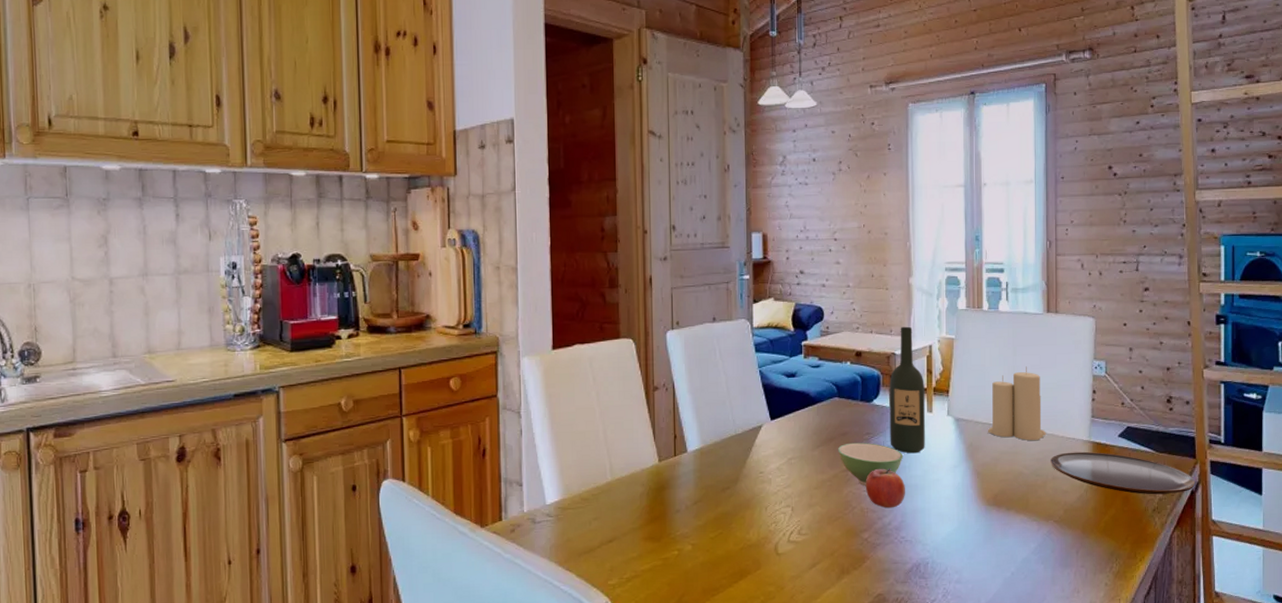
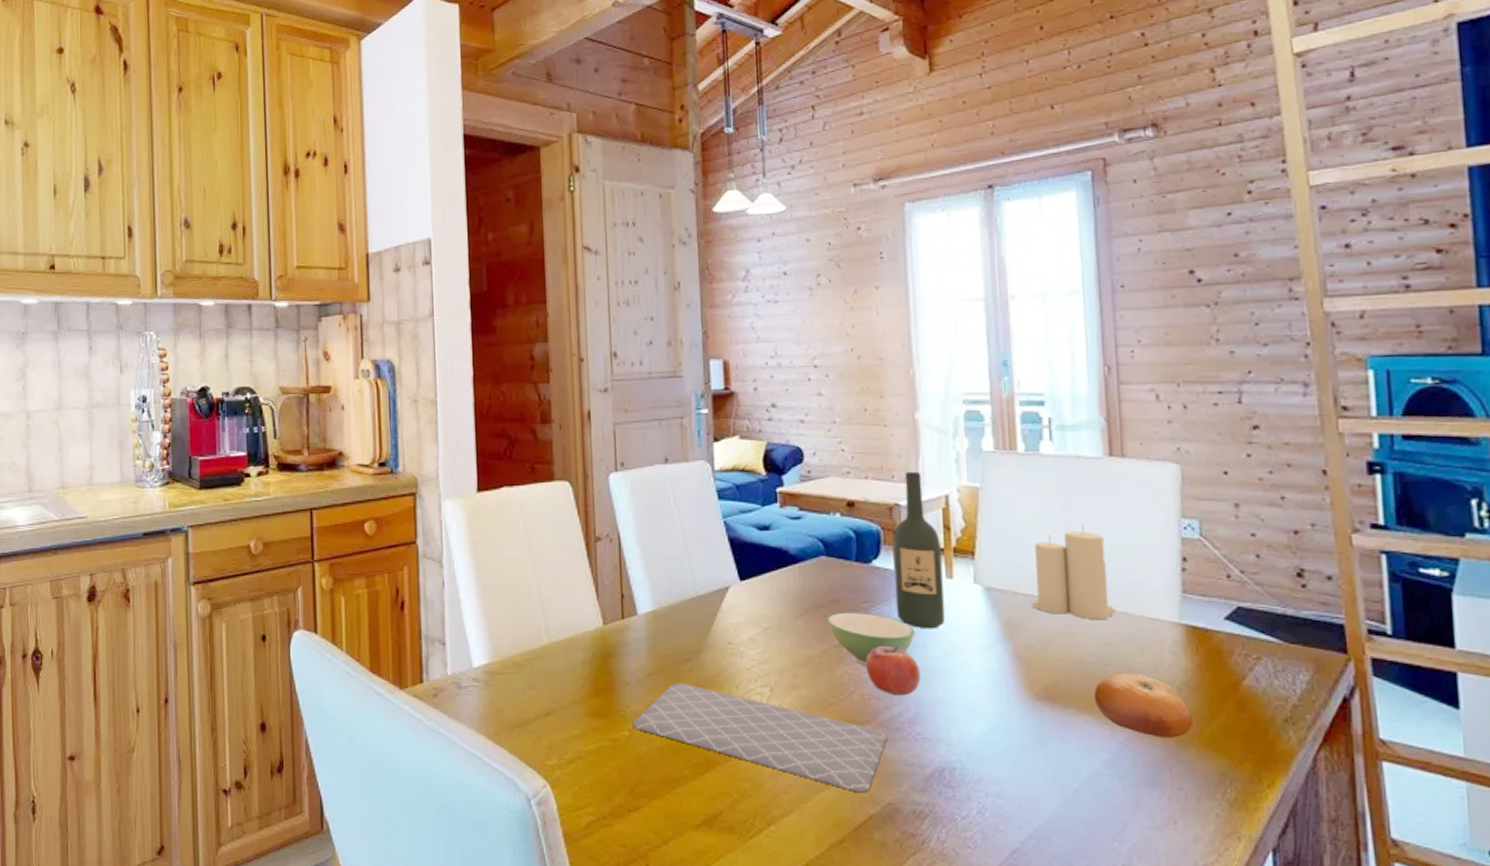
placemat: none [681,507,879,588] -> present [632,683,888,793]
fruit: none [1028,481,1094,529] -> present [1093,673,1193,738]
plate: present [1050,451,1196,495] -> none [1123,637,1350,700]

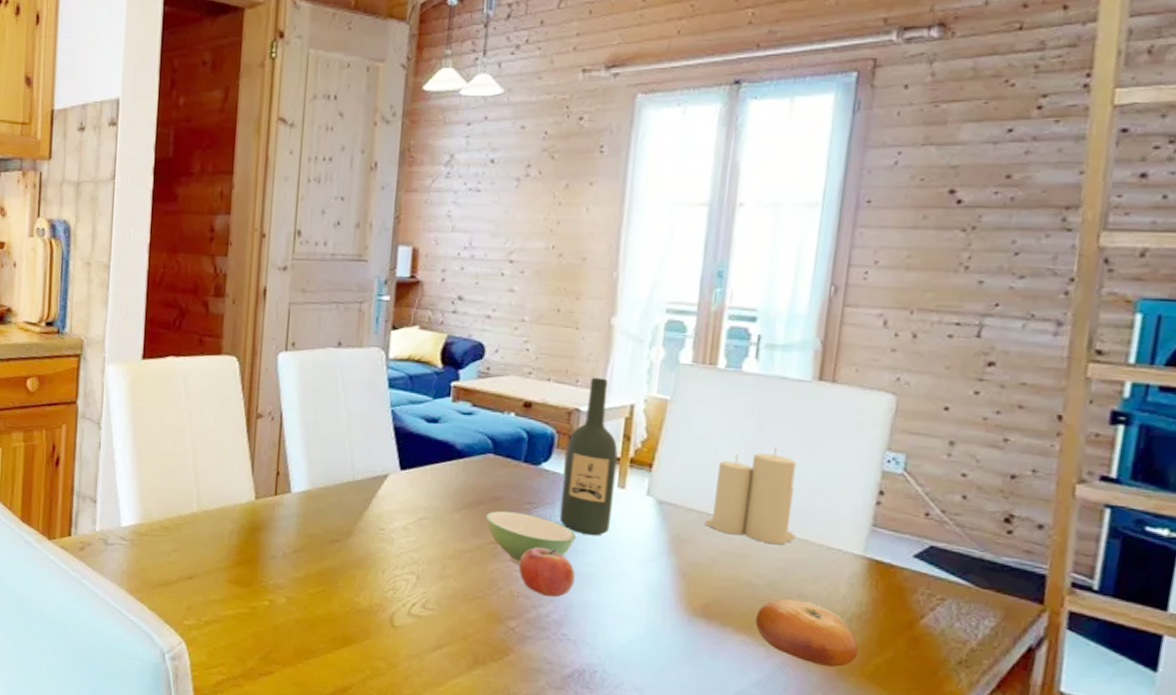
placemat: present [632,683,888,793] -> none [273,561,531,684]

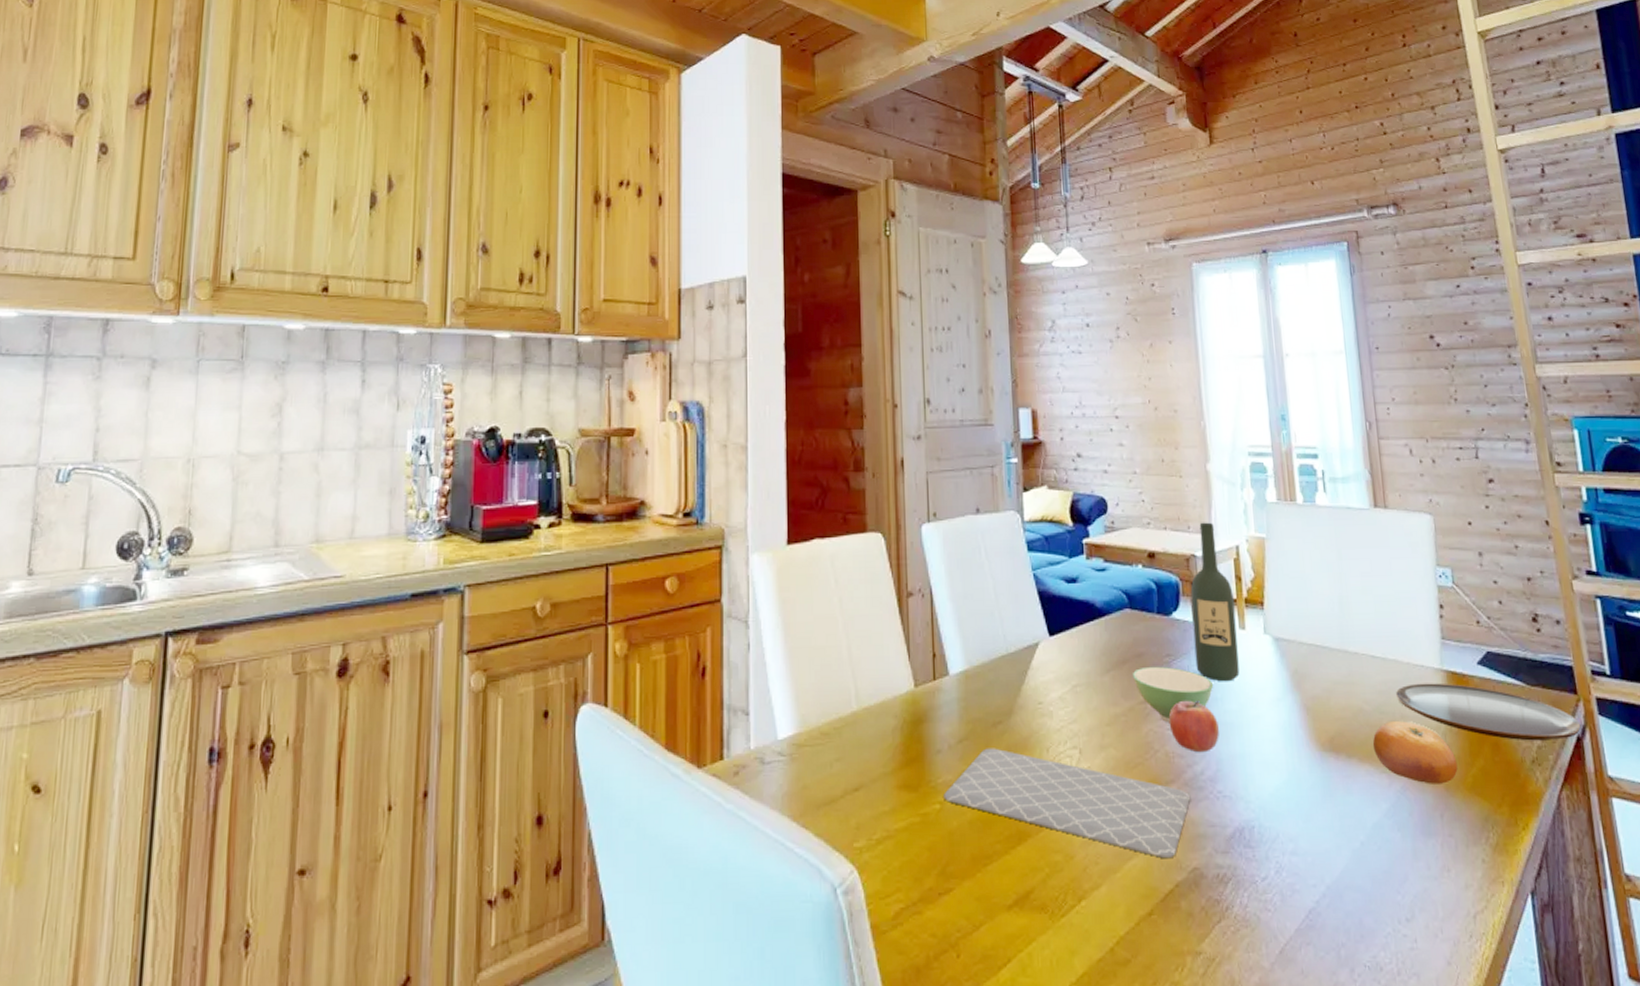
placemat: none [273,561,531,684] -> present [944,748,1191,859]
candle: present [705,447,796,545] -> none [1315,573,1388,668]
plate: none [796,566,1038,647] -> present [1395,683,1581,741]

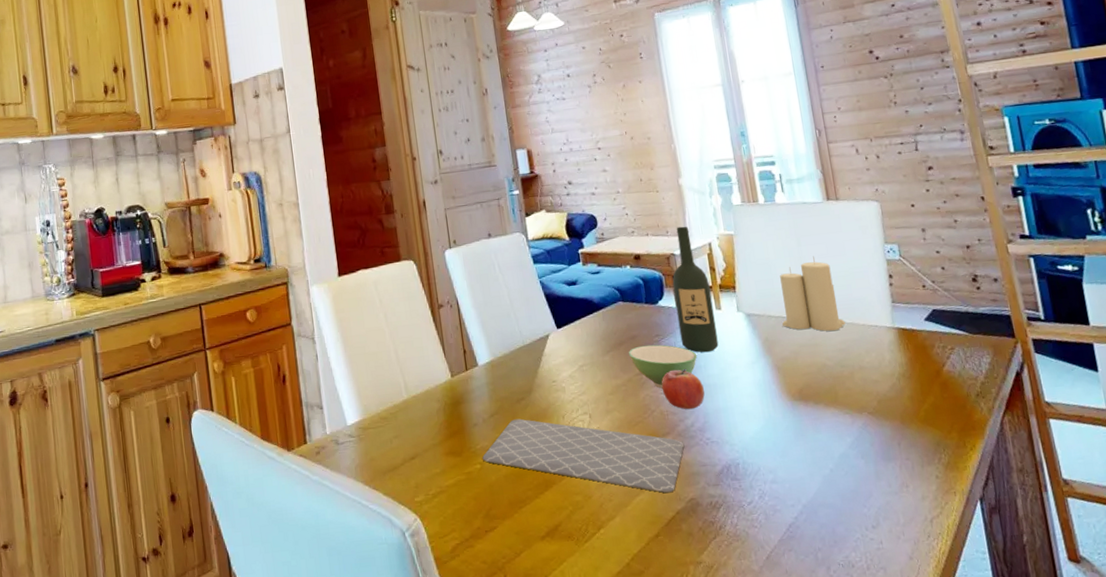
candle: none [1315,573,1388,668] -> present [780,256,846,332]
fruit: present [1372,720,1458,784] -> none [836,371,912,420]
plate: present [1395,683,1581,741] -> none [853,338,1020,379]

